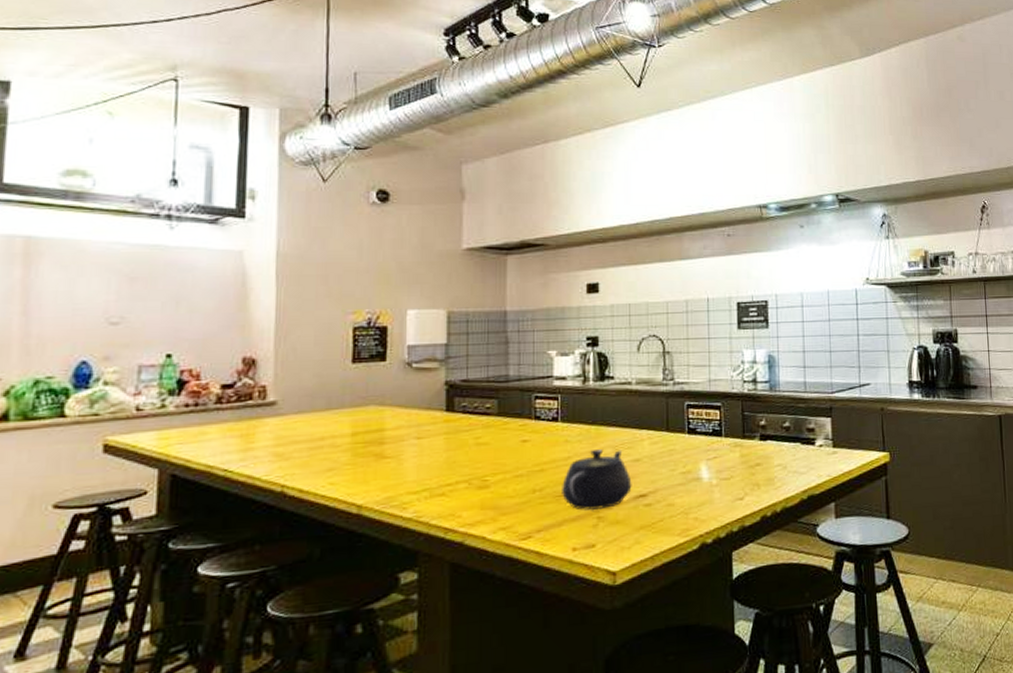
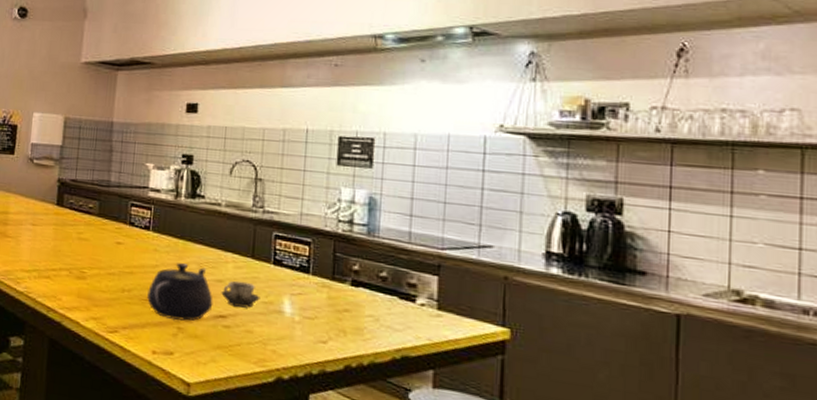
cup: none [639,456,678,483] -> present [221,280,260,308]

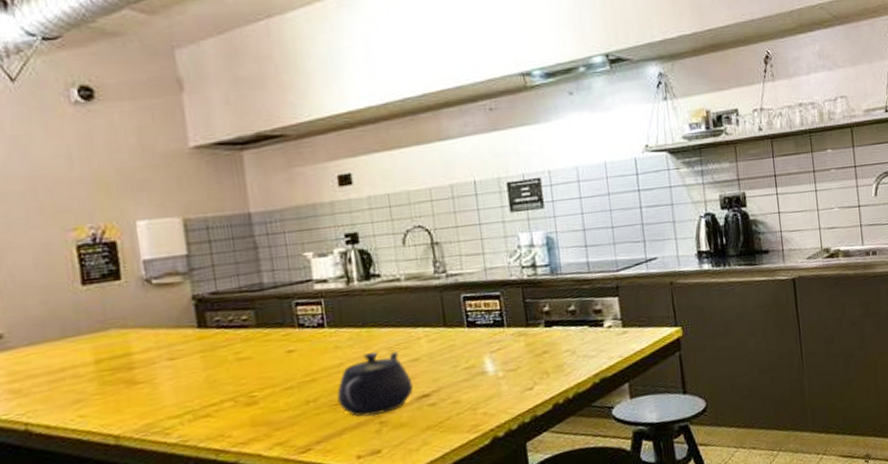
cup: present [221,280,260,308] -> none [419,352,461,382]

